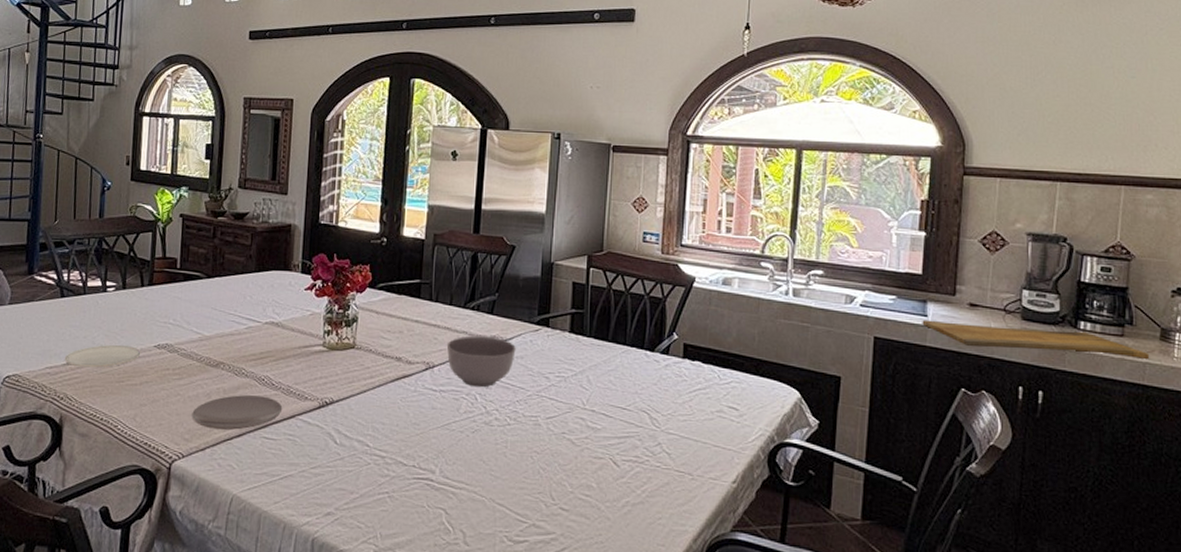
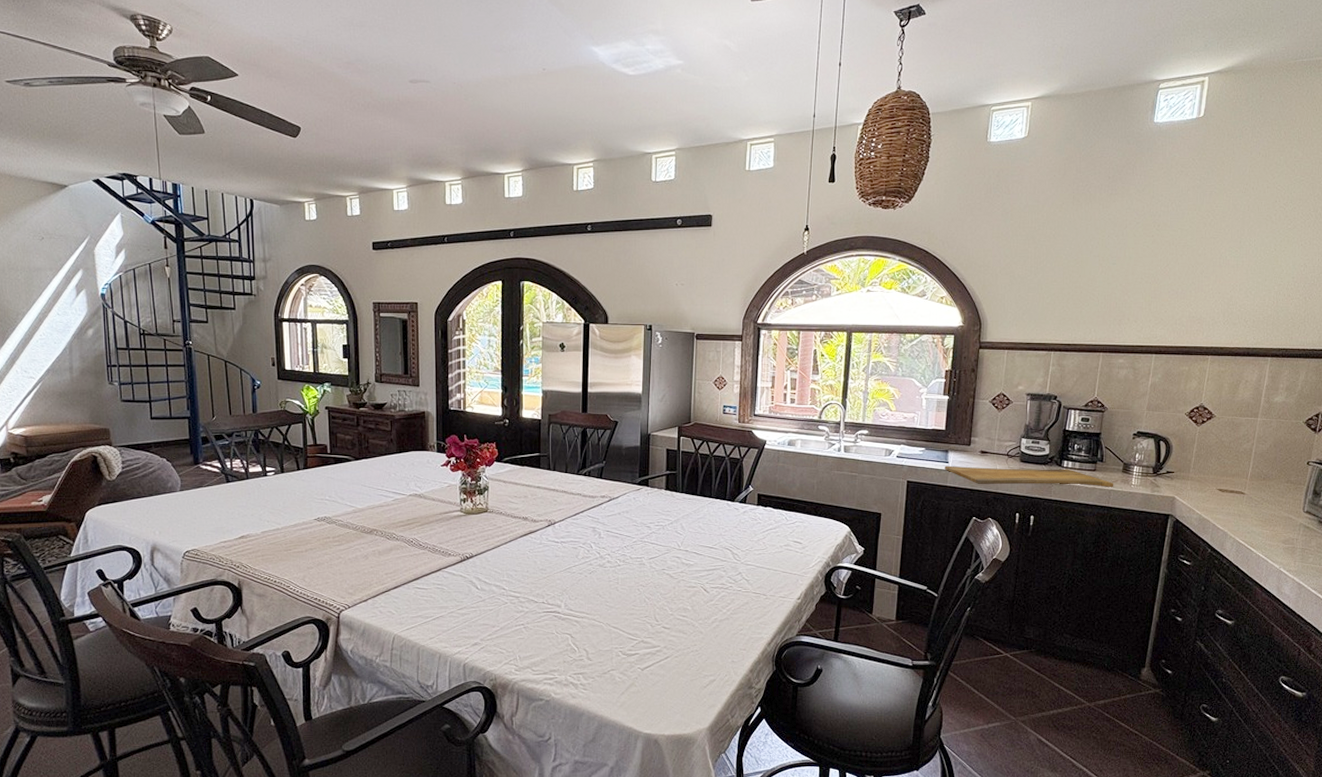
plate: present [64,344,141,368] -> none [236,519,304,540]
plate: present [192,395,283,430] -> none [353,555,430,583]
bowl: present [446,335,516,388] -> none [564,496,622,538]

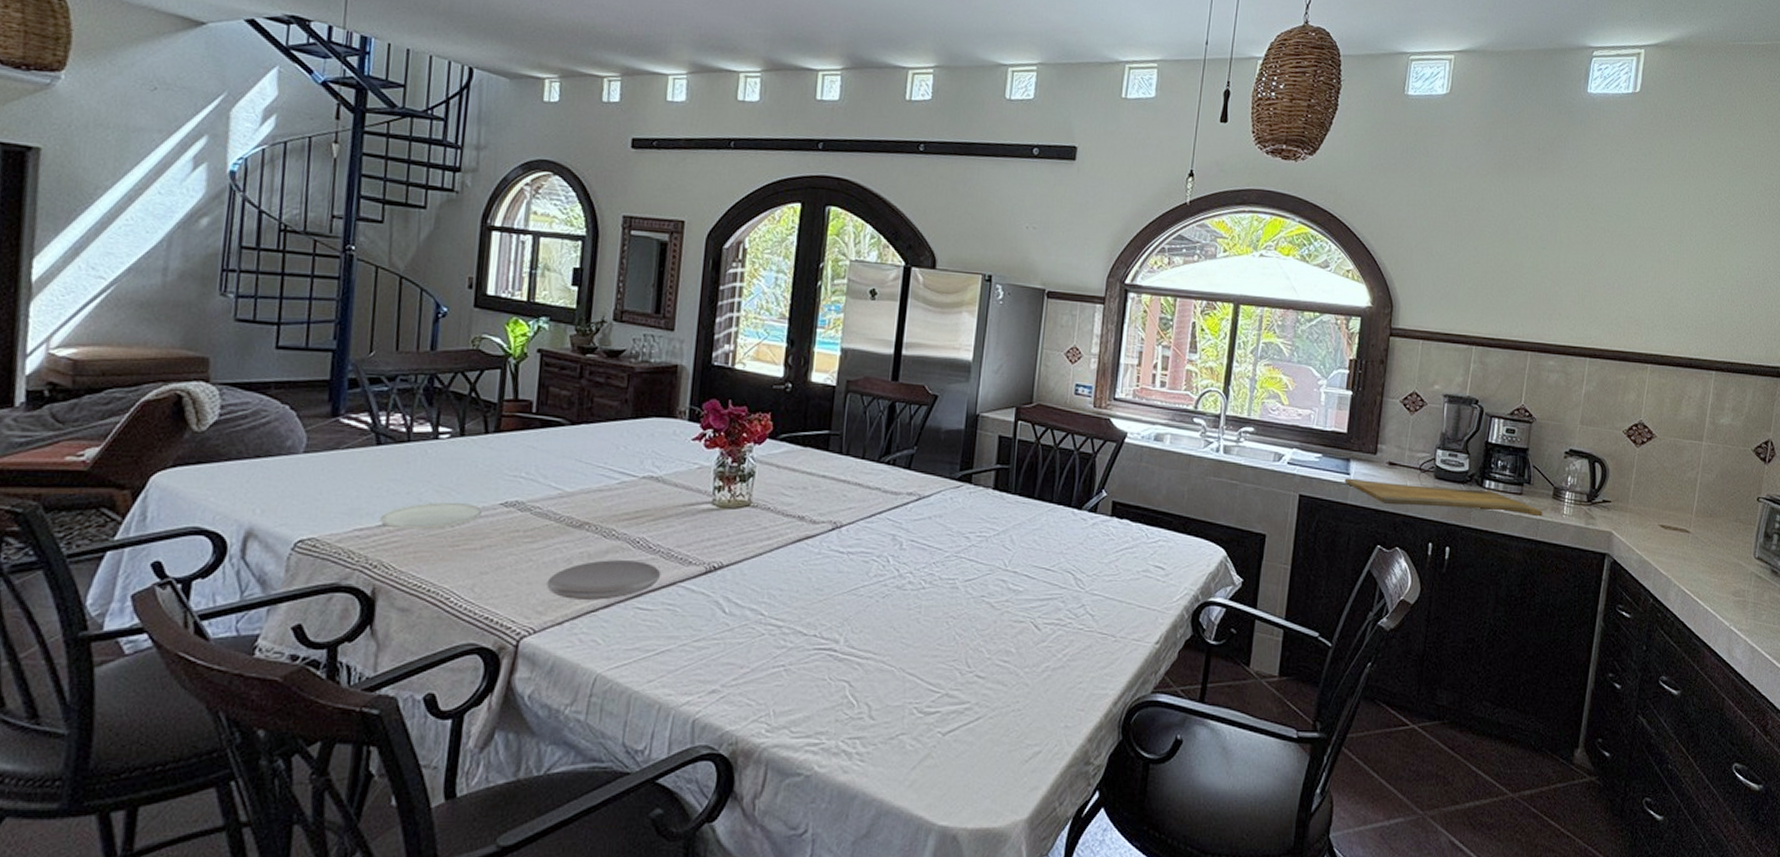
plate: none [236,519,304,540] -> present [379,501,483,530]
plate: none [353,555,430,583] -> present [547,560,661,600]

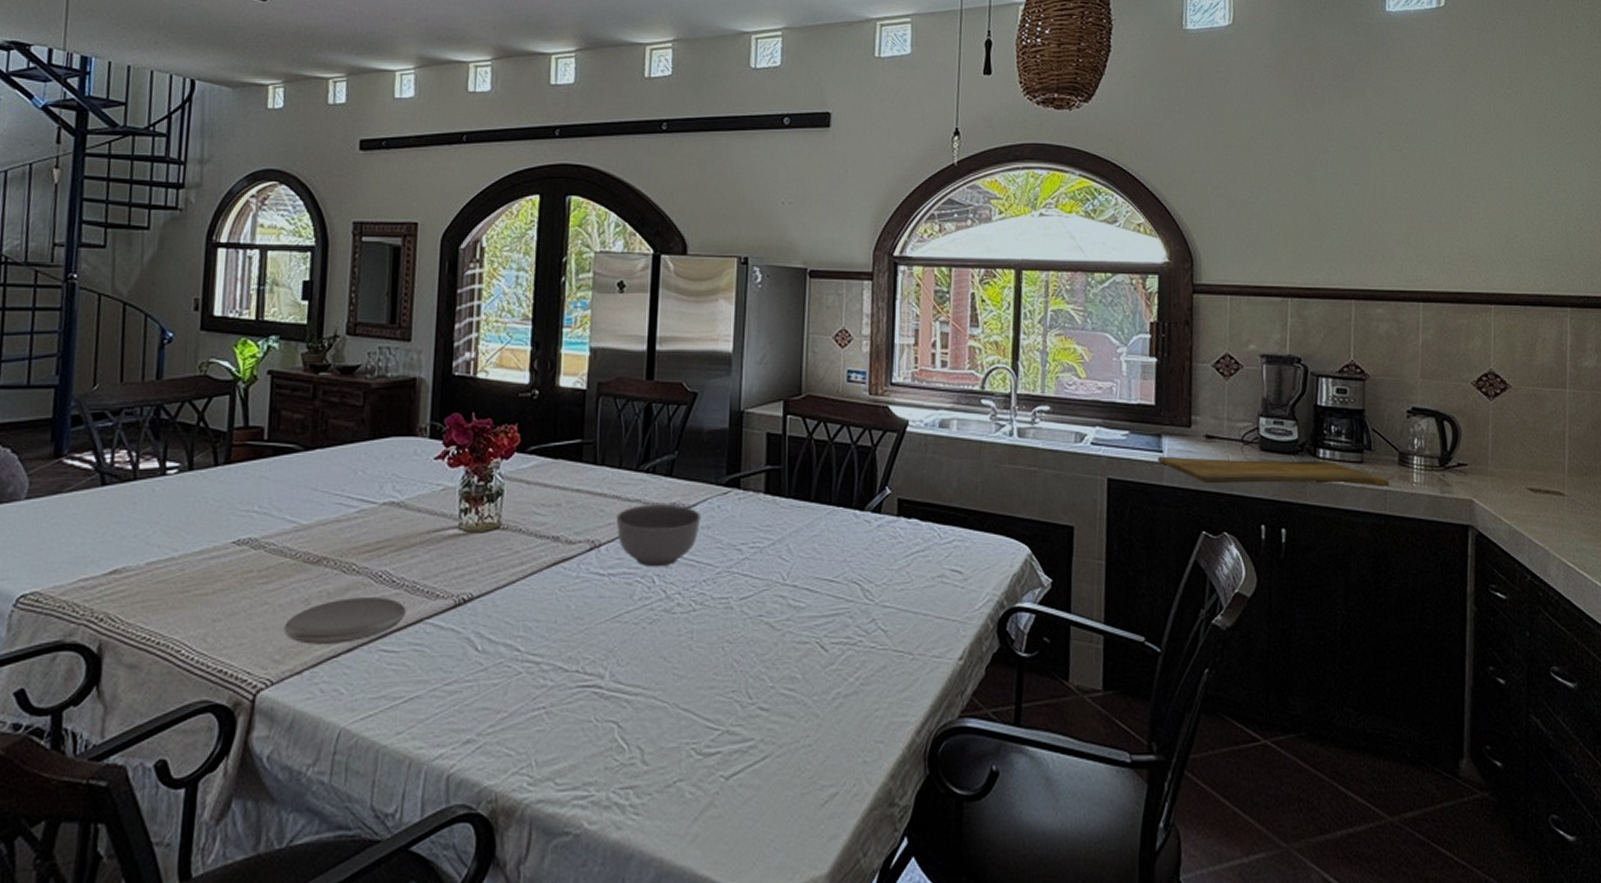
plate: present [379,501,483,530] -> none [105,543,214,577]
bowl: none [857,492,934,549] -> present [615,504,701,568]

